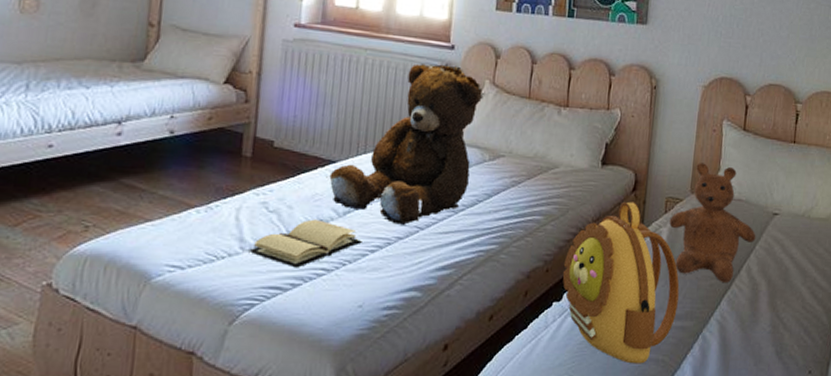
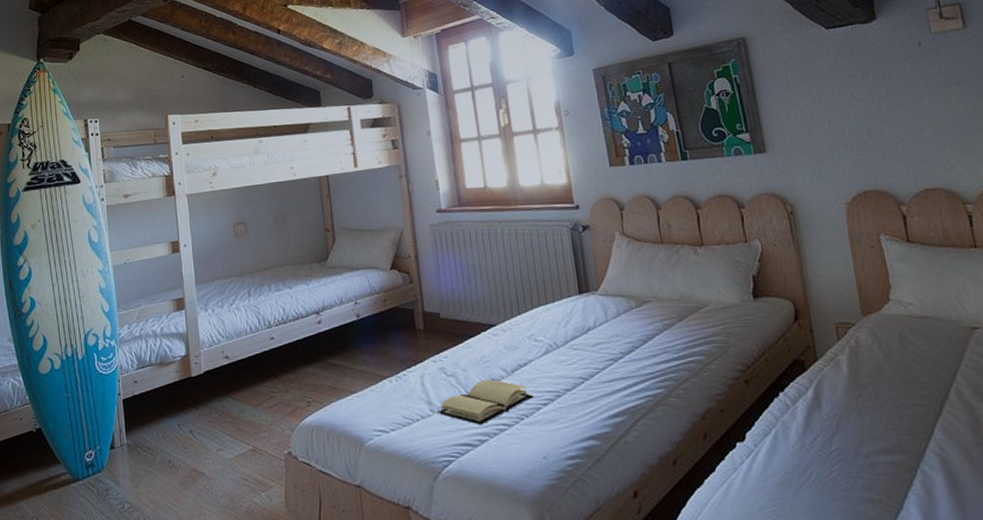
teddy bear: present [326,64,485,225] -> none [490,223,622,377]
backpack: present [562,201,680,364] -> none [738,332,882,505]
teddy bear: present [669,163,756,282] -> none [845,282,958,409]

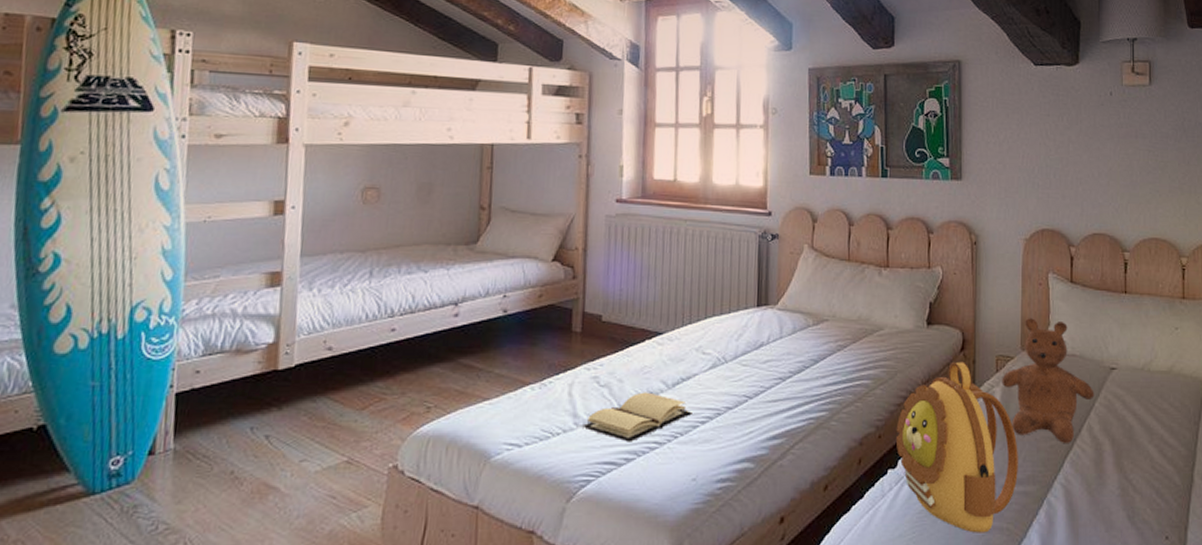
backpack: none [738,332,882,505] -> present [895,361,1018,533]
teddy bear: none [845,282,958,409] -> present [1002,318,1095,443]

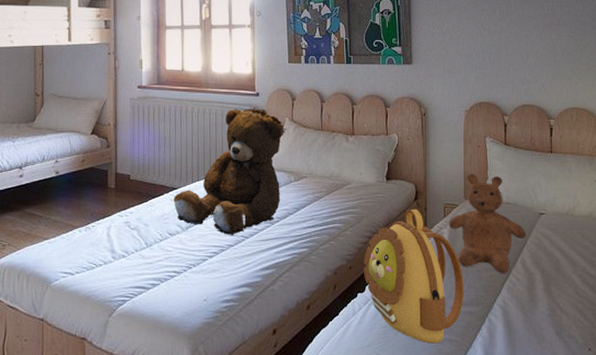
book: present [582,392,691,442] -> none [119,233,201,272]
teddy bear: none [654,231,805,394] -> present [171,108,286,235]

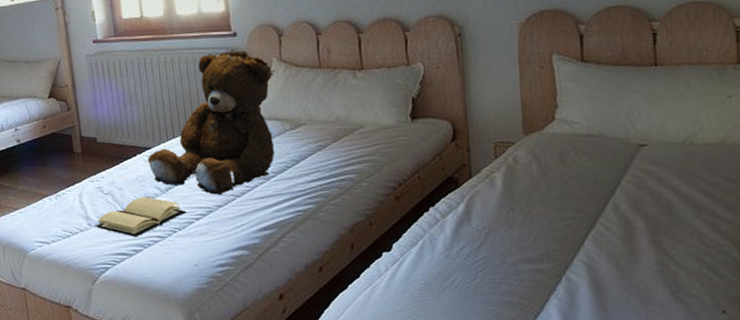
book: none [119,233,201,272] -> present [95,197,185,237]
backpack: present [363,209,464,344] -> none [387,151,529,308]
teddy bear: present [449,174,527,273] -> none [502,102,620,222]

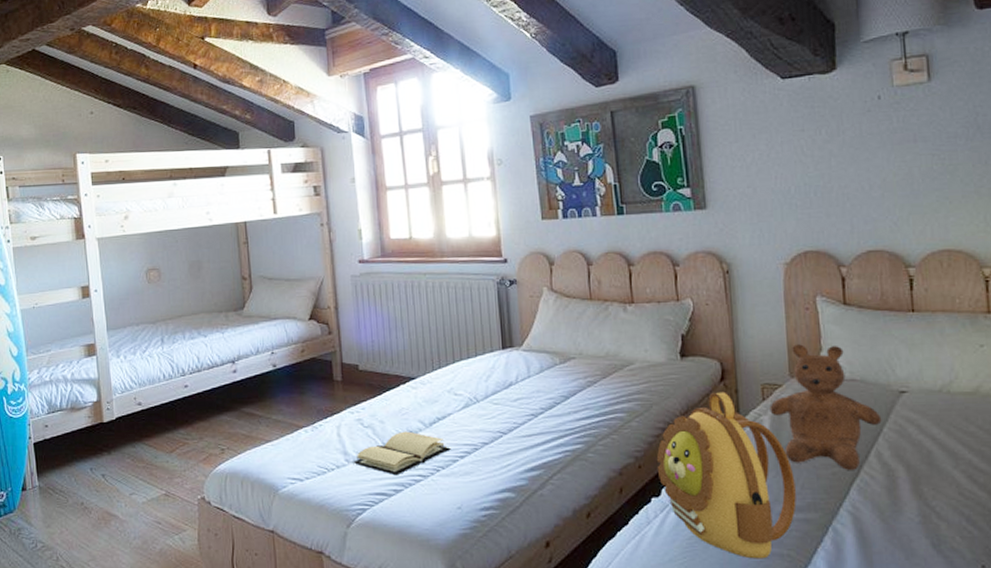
teddy bear: present [145,50,276,195] -> none [409,277,545,431]
backpack: none [387,151,529,308] -> present [656,391,797,559]
teddy bear: none [502,102,620,222] -> present [769,344,882,470]

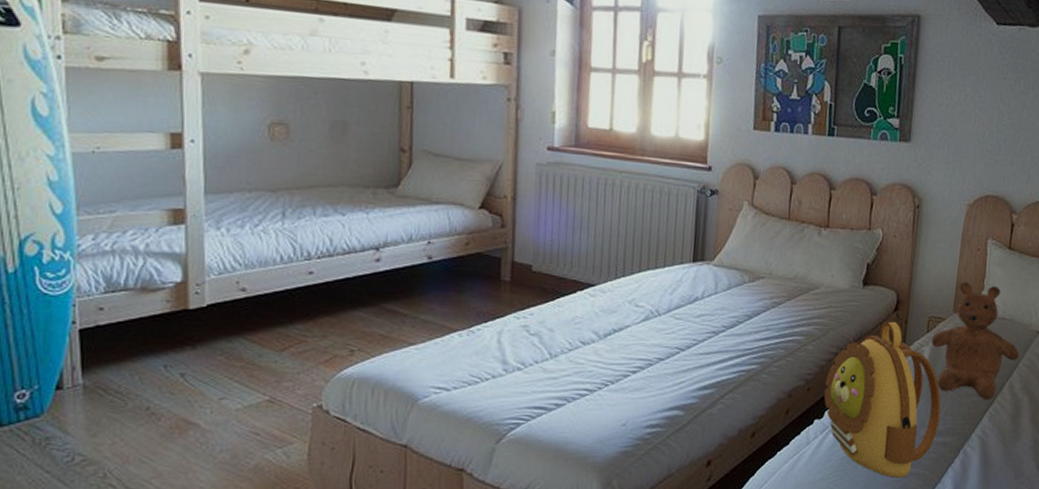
book: present [353,431,449,476] -> none [512,341,622,389]

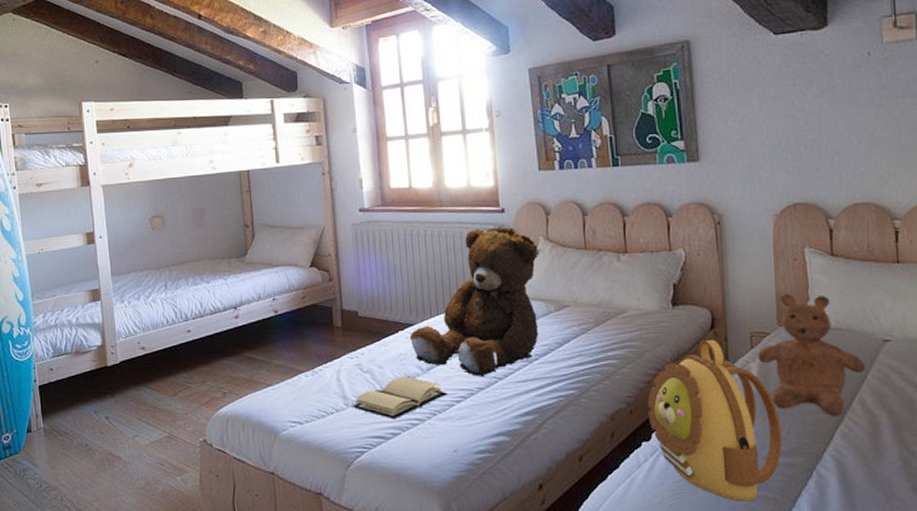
book: none [512,341,622,389] -> present [352,376,446,419]
teddy bear: none [586,186,744,346] -> present [407,227,541,376]

